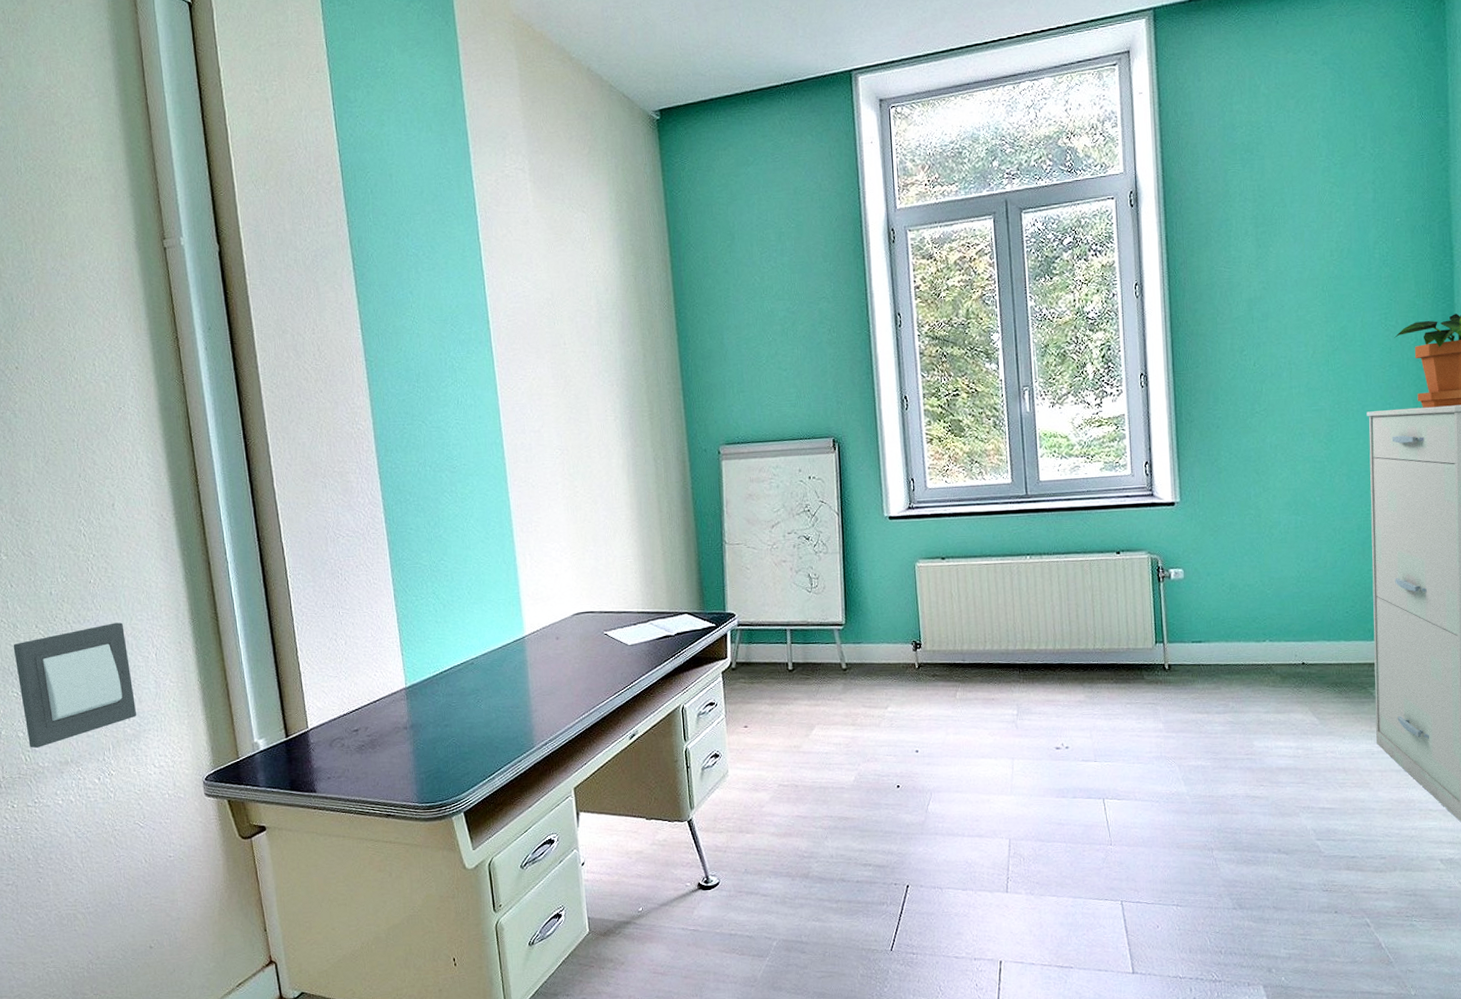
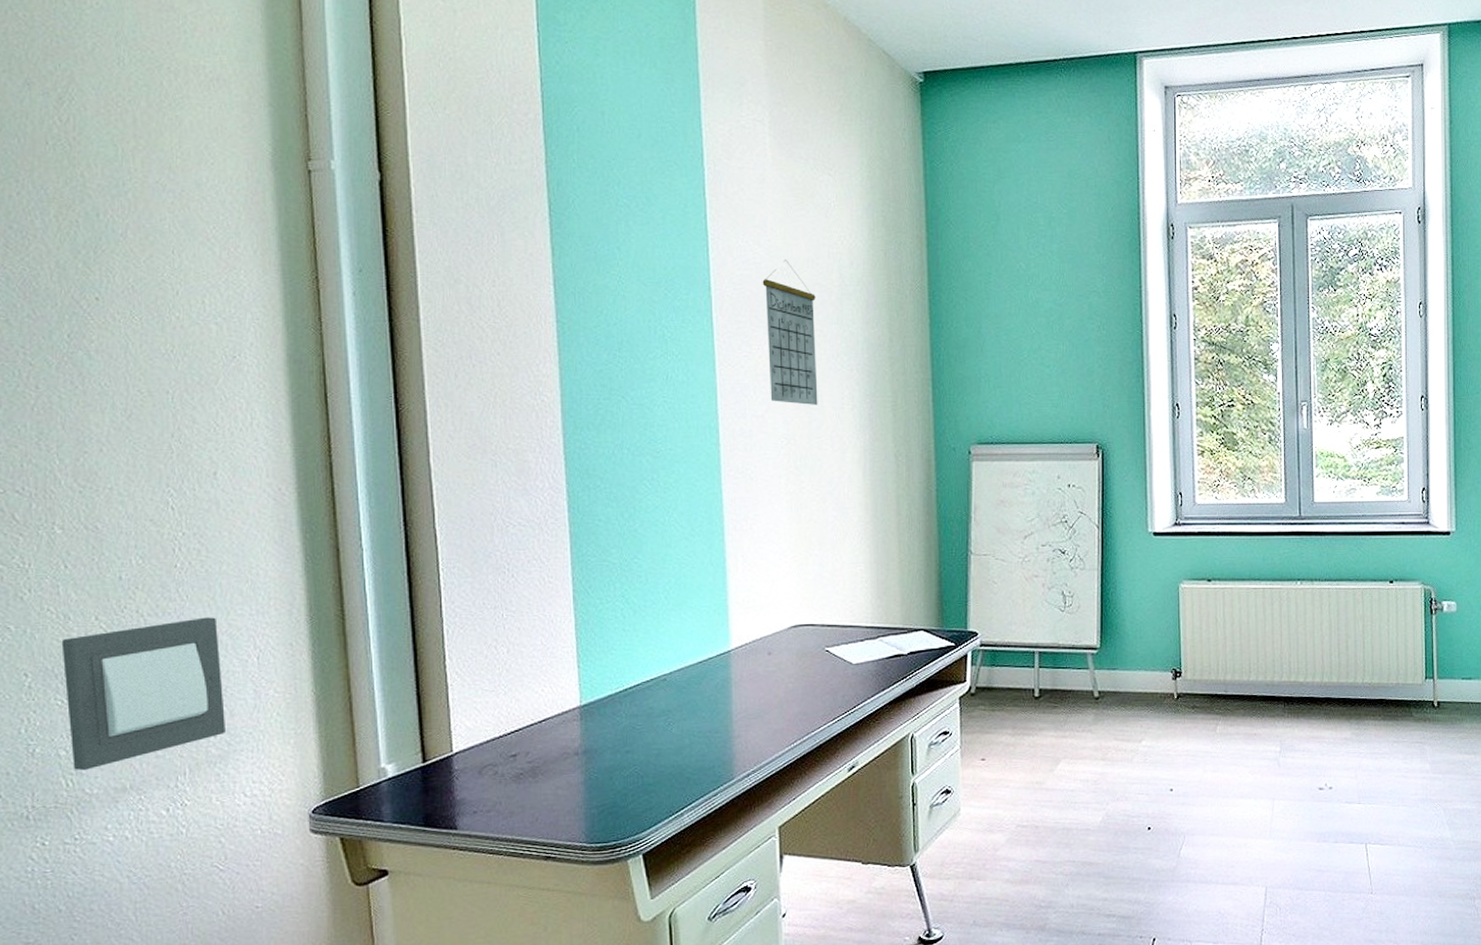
calendar: none [531,290,585,419] -> present [762,259,818,405]

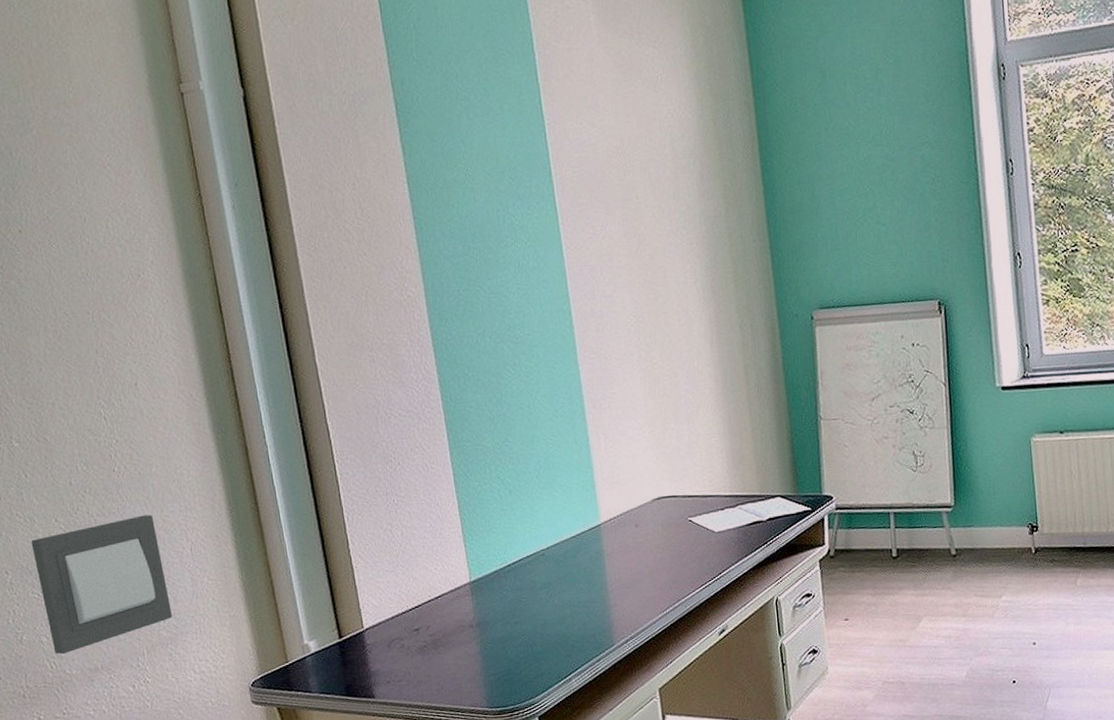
calendar: present [762,259,818,405] -> none [599,137,662,282]

